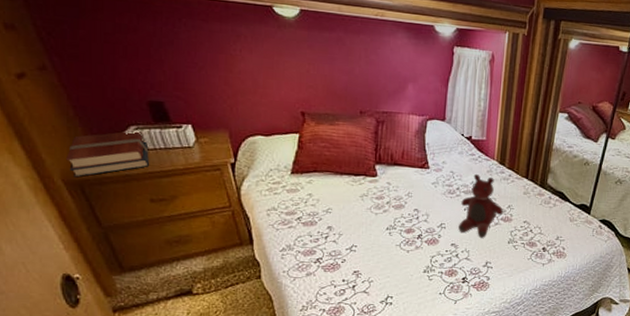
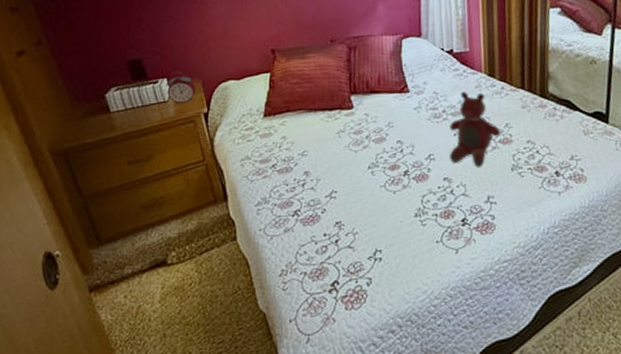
books: present [66,131,149,178] -> none [54,92,127,147]
alarm clock: none [191,119,223,151] -> present [166,71,196,105]

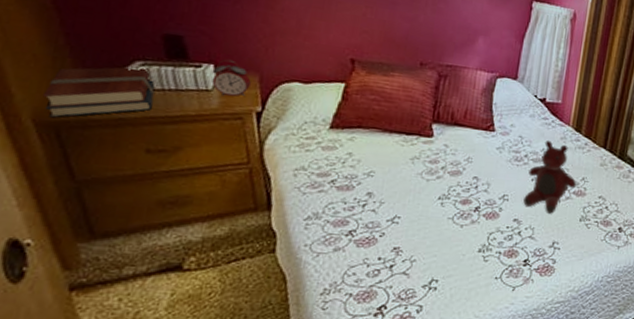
books: none [54,92,127,147] -> present [43,66,155,118]

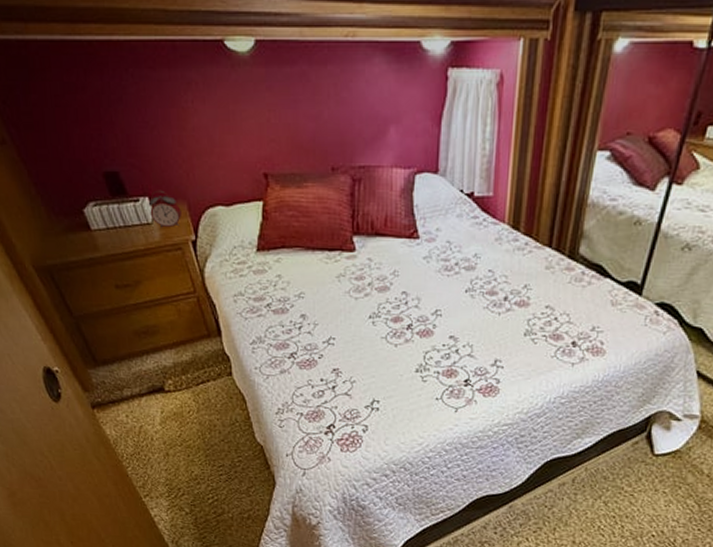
books: present [43,66,155,118] -> none [34,208,111,263]
teddy bear: present [523,140,577,214] -> none [458,242,519,328]

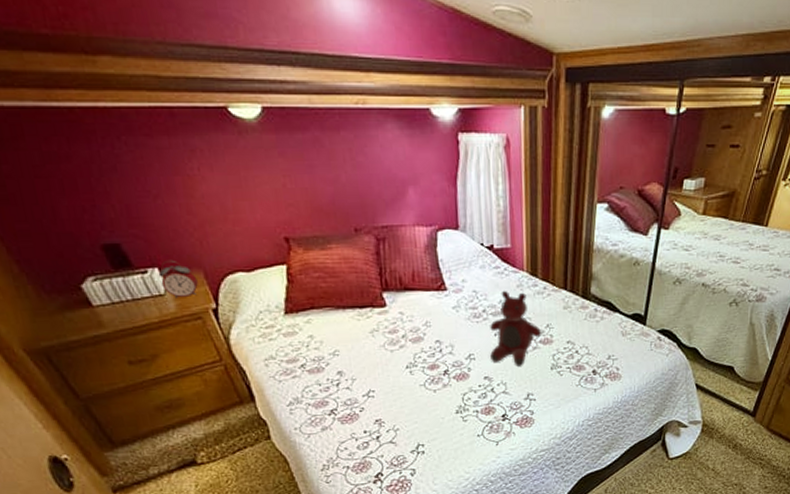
teddy bear: none [458,242,519,328] -> present [490,290,542,366]

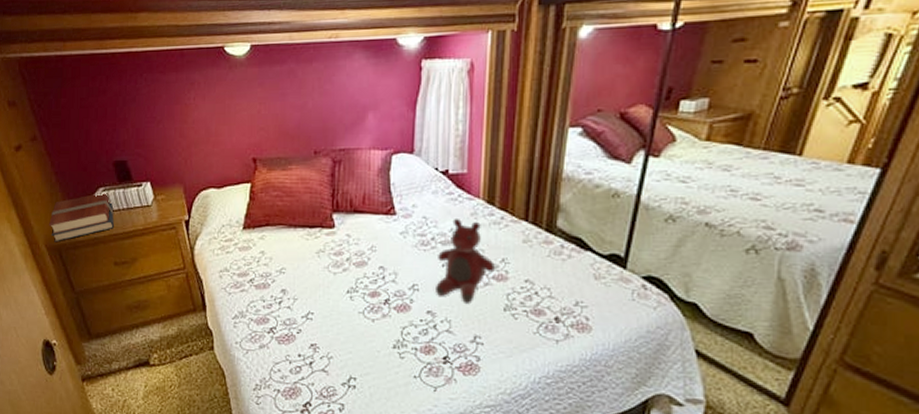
books: none [22,283,119,345] -> present [49,193,114,242]
alarm clock: present [158,259,198,299] -> none [149,175,178,209]

